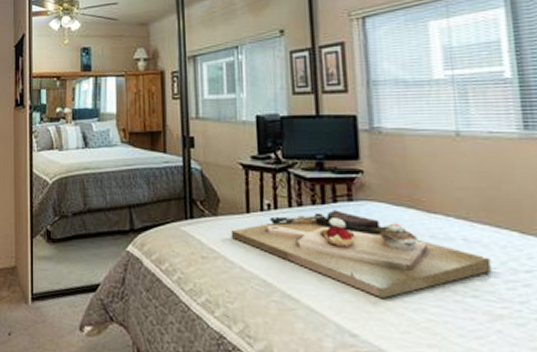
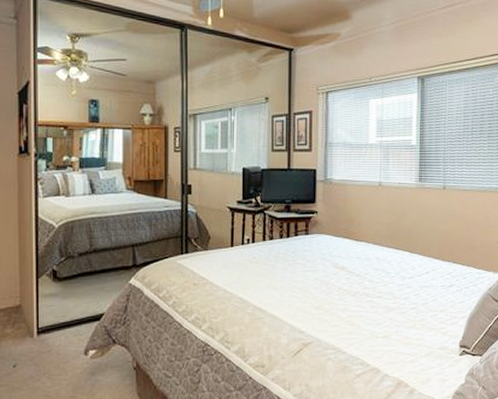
decorative tray: present [230,209,492,298] -> none [217,241,391,303]

